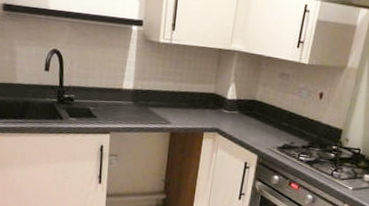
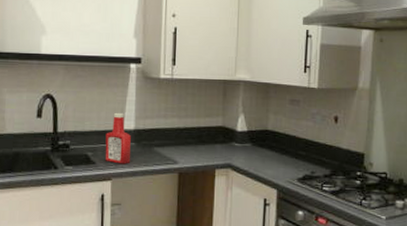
ketchup bottle: none [105,72,129,121] -> present [105,112,131,164]

